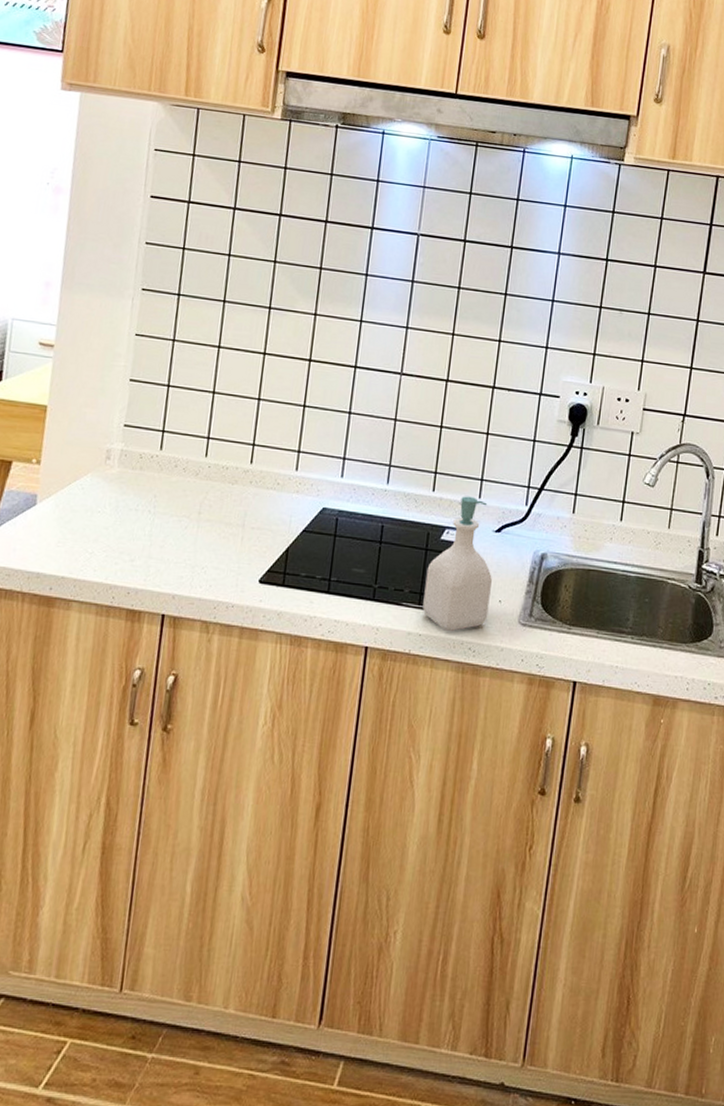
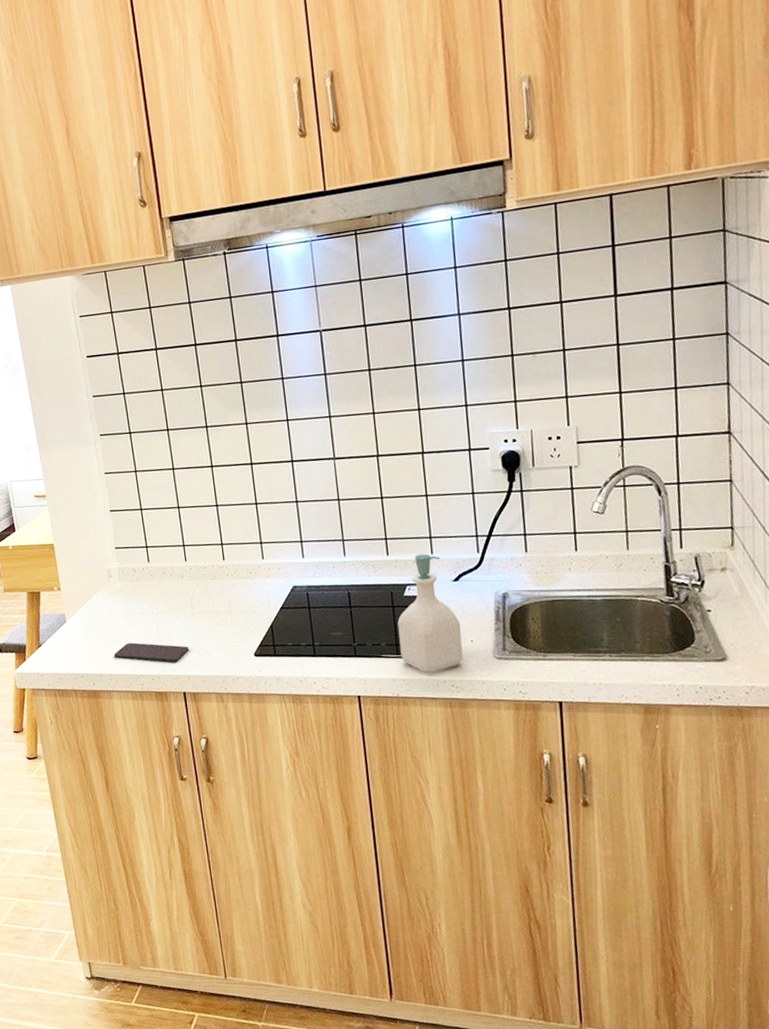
smartphone: none [85,543,183,577] -> present [113,642,189,663]

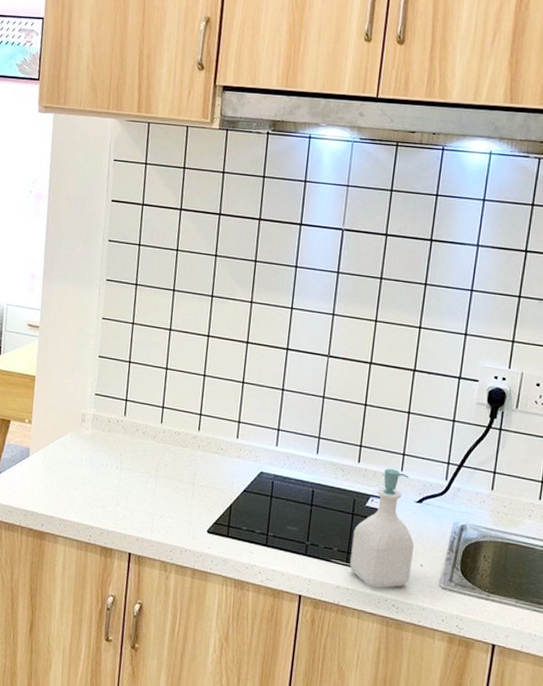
smartphone: present [113,642,189,663] -> none [68,491,145,522]

